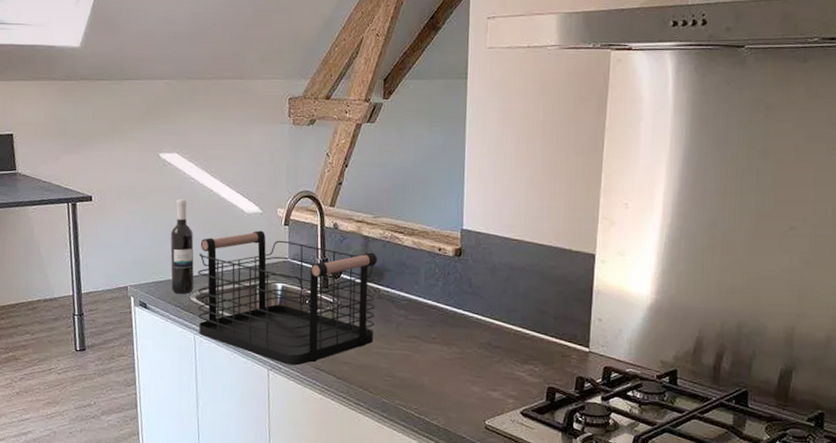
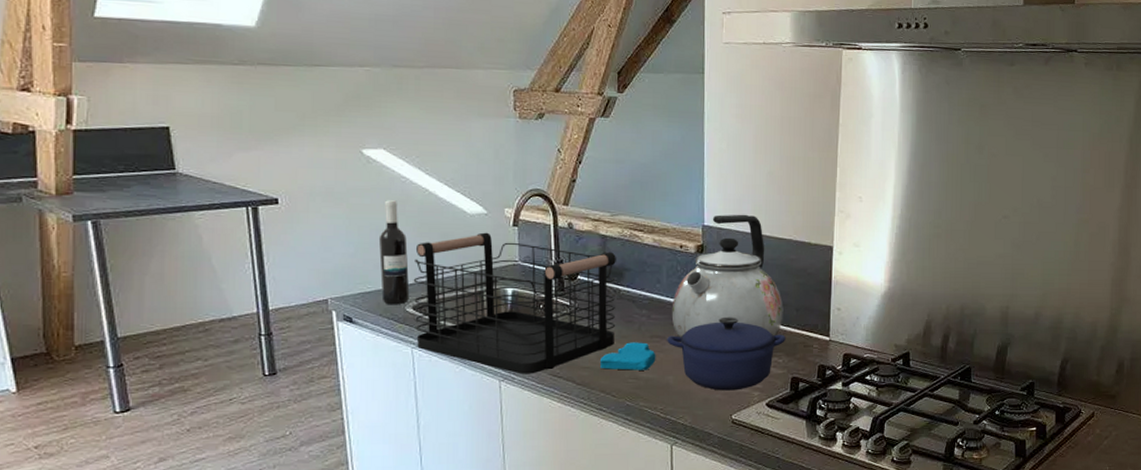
sponge: none [358,341,413,369] -> present [599,342,656,370]
cooking pot: none [423,321,543,396] -> present [667,317,785,391]
kettle: none [428,218,541,344] -> present [671,214,784,338]

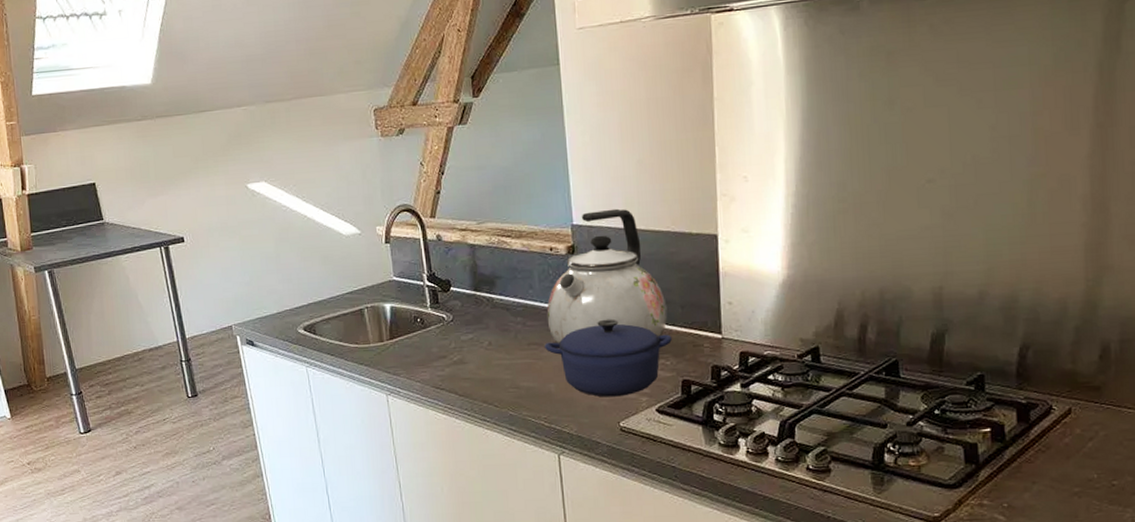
wine bottle: present [378,200,410,305] -> none [268,229,300,328]
dish rack: present [413,232,616,374] -> none [301,251,492,388]
sponge: present [599,342,656,370] -> none [479,350,536,380]

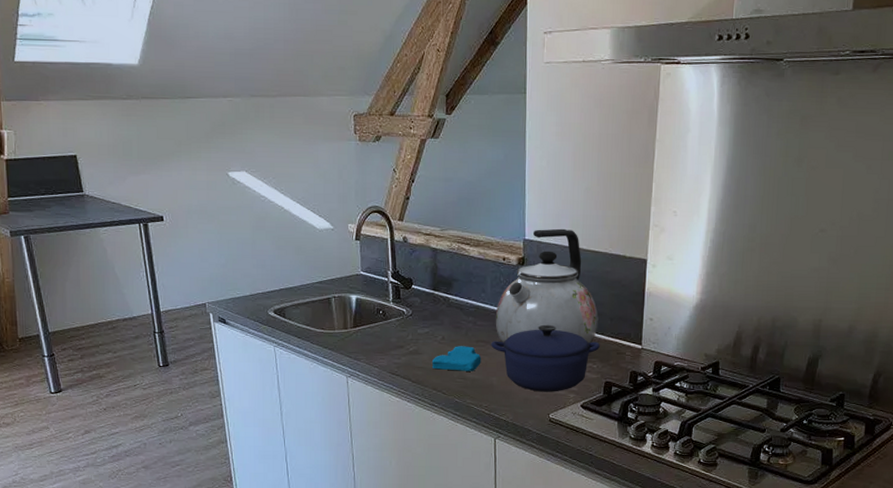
sponge: none [479,350,536,380] -> present [431,346,481,371]

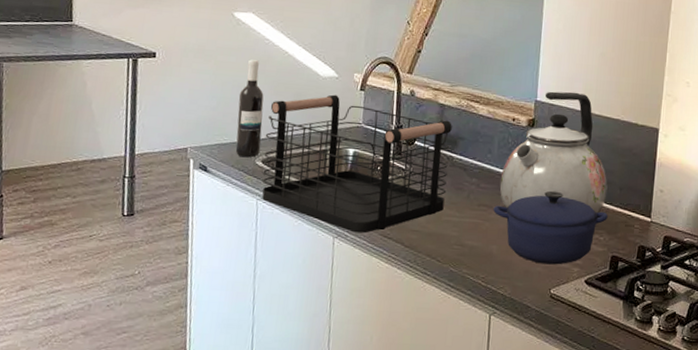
wine bottle: none [244,217,271,309] -> present [235,59,264,157]
dish rack: none [273,245,446,372] -> present [262,94,452,234]
sponge: present [431,346,481,371] -> none [428,209,482,238]

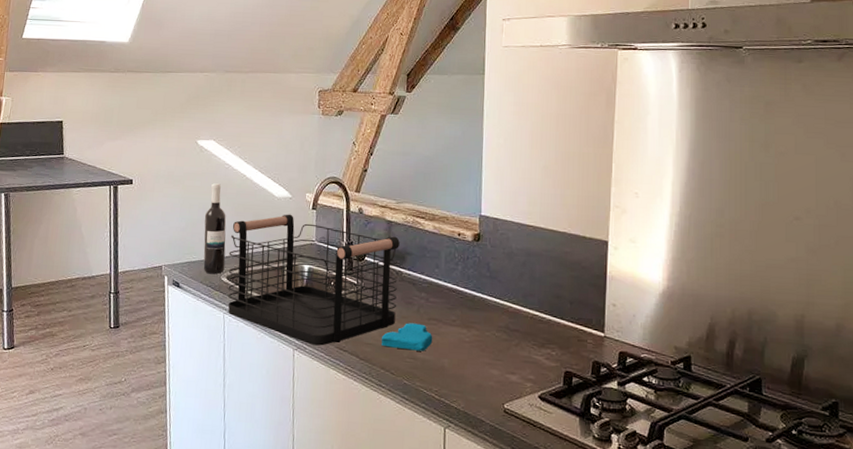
sponge: none [428,209,482,238] -> present [381,323,433,351]
cooking pot: present [493,190,608,265] -> none [443,304,559,380]
kettle: present [499,91,608,214] -> none [448,205,557,328]

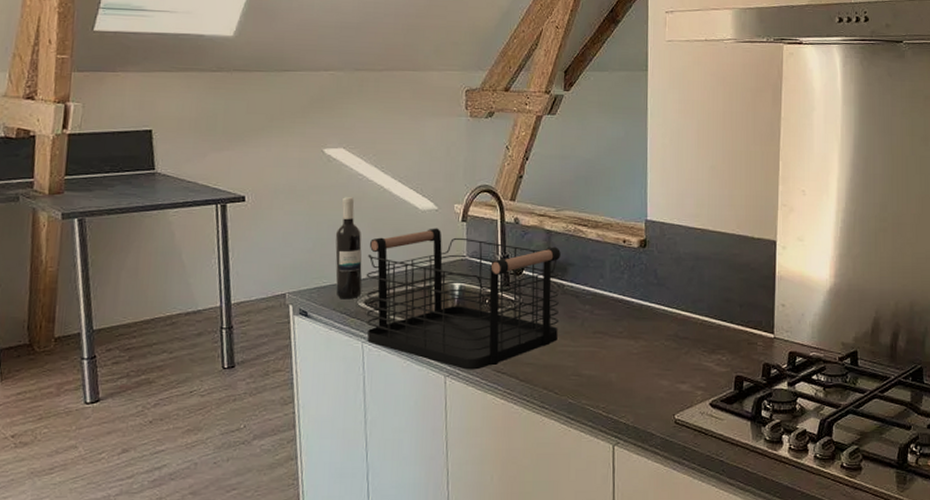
sponge: present [381,323,433,351] -> none [542,338,599,367]

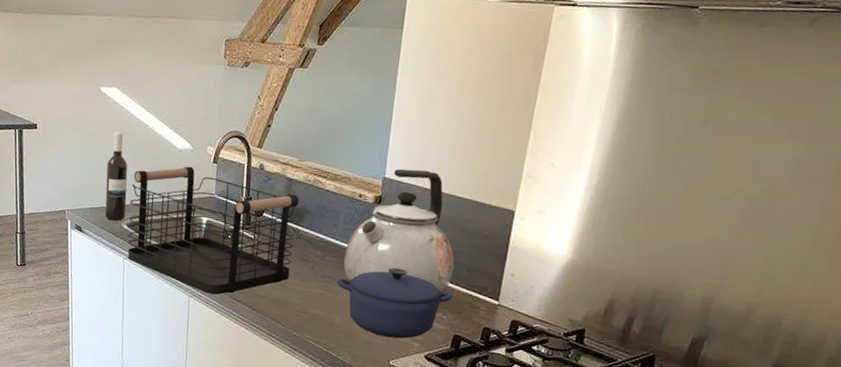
cooking pot: none [610,312,729,389] -> present [337,267,453,339]
kettle: none [614,208,727,334] -> present [343,168,454,293]

